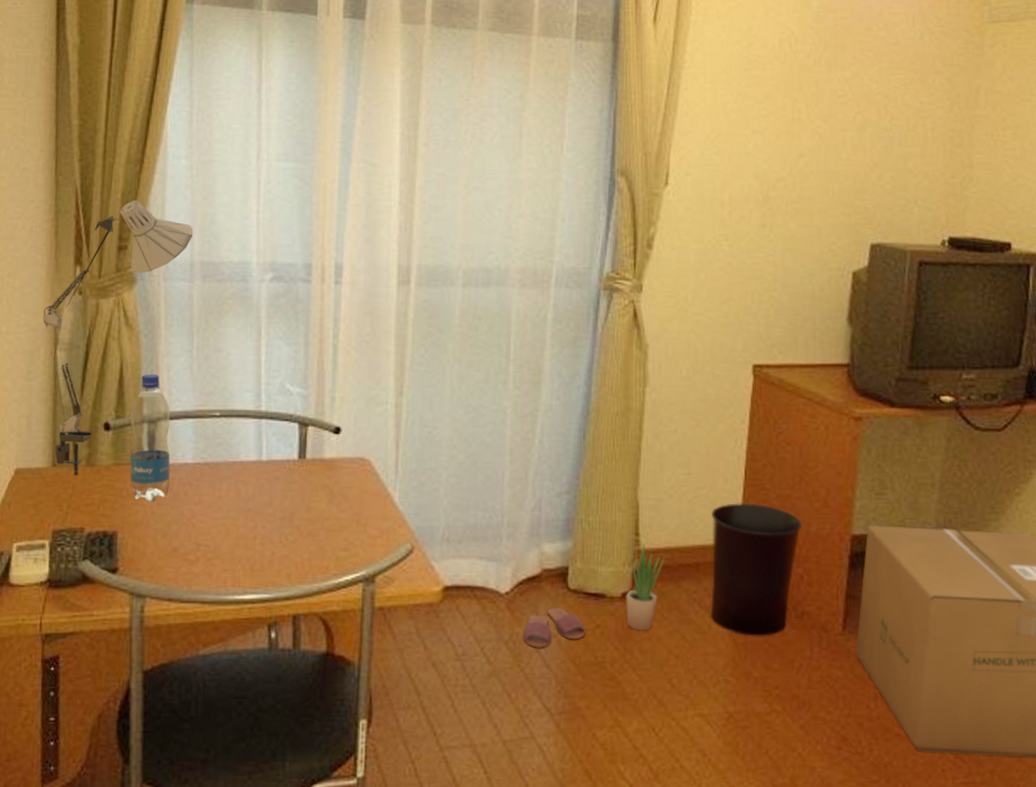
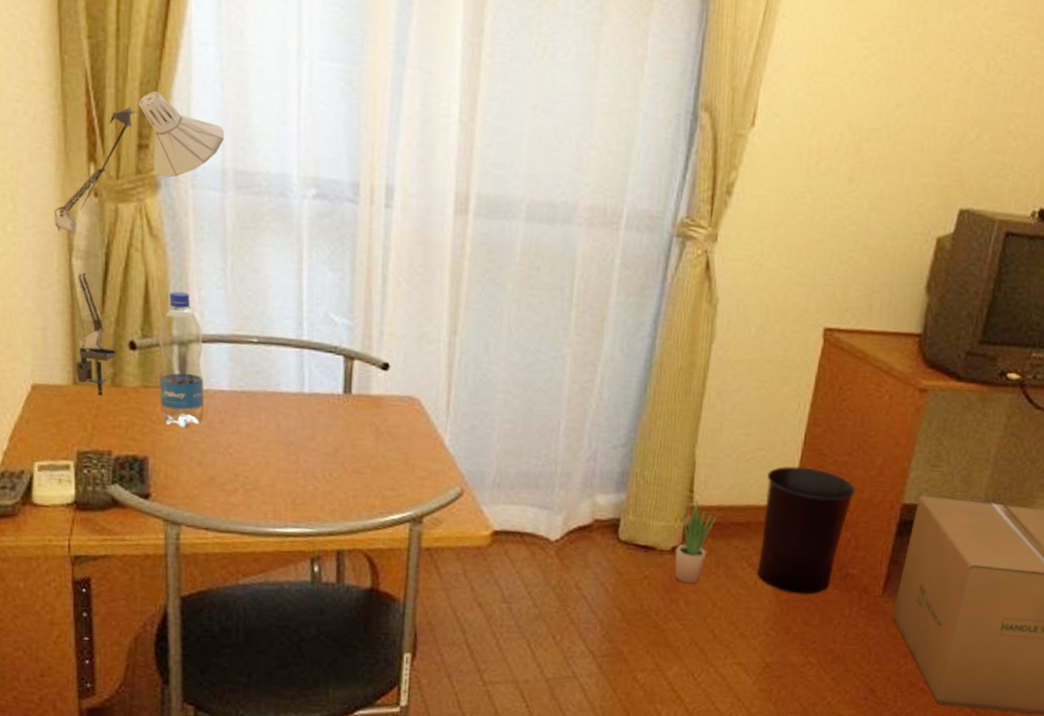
slippers: present [524,607,585,648] -> none [571,557,633,595]

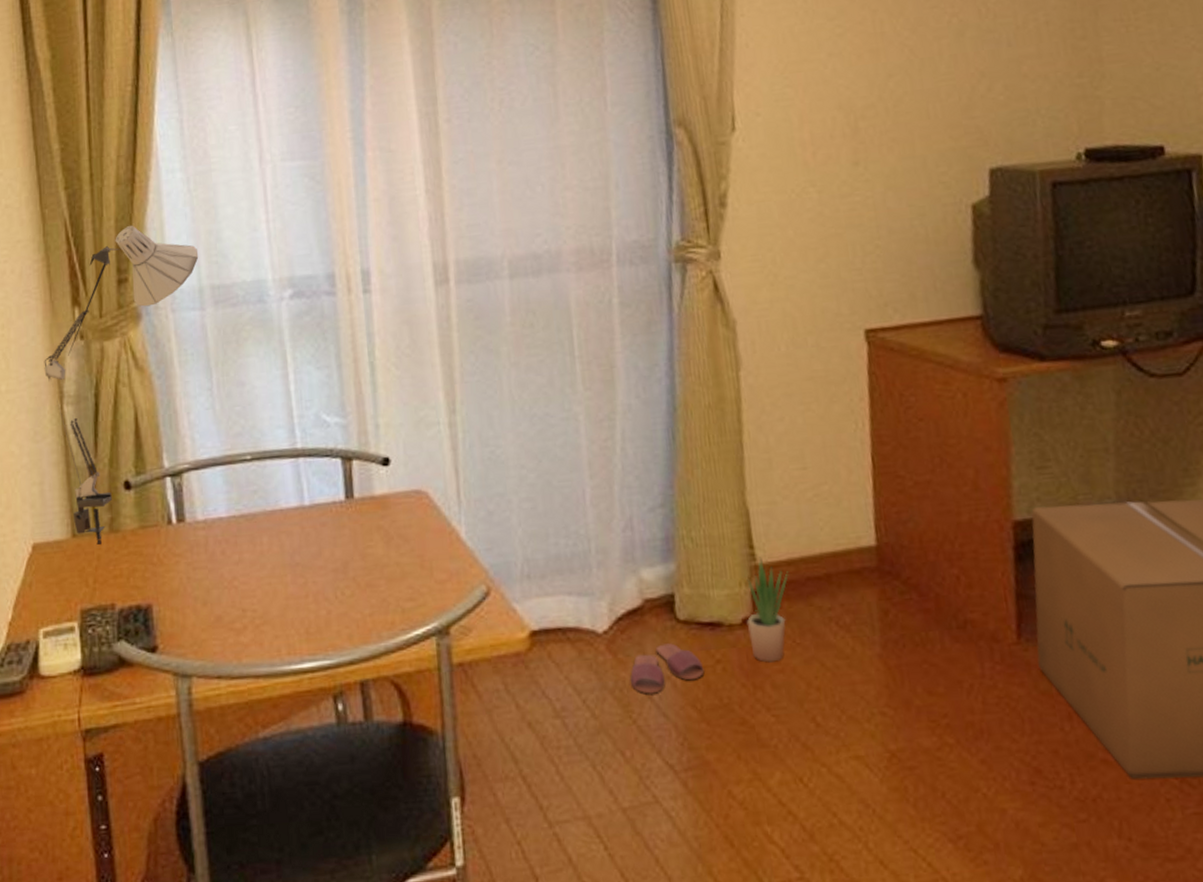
bottle: present [158,291,204,428] -> none [151,419,204,566]
slippers: none [571,557,633,595] -> present [630,643,704,694]
waste bin: present [757,466,856,594] -> none [837,495,951,655]

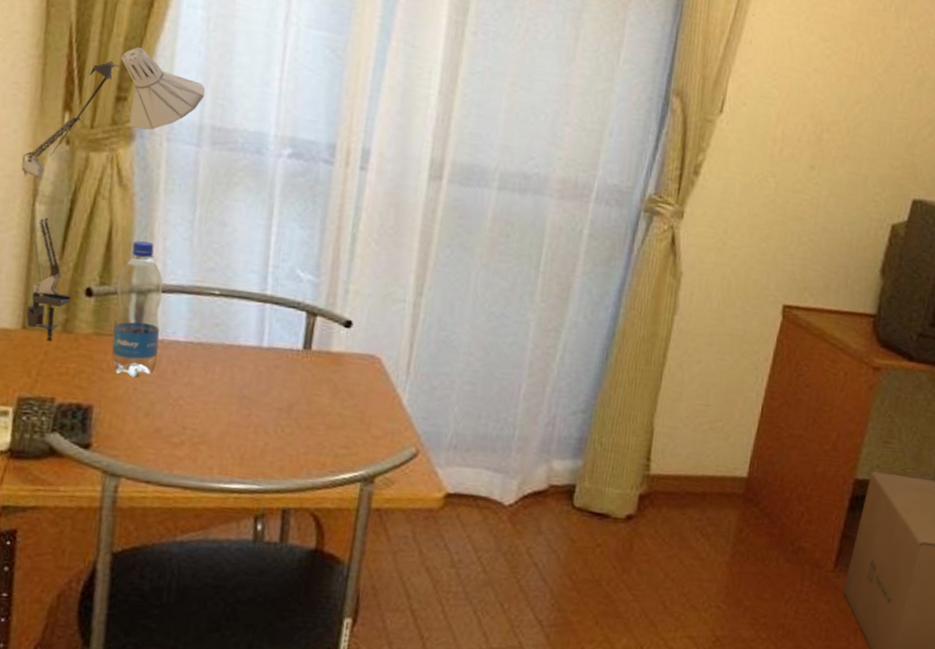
bottle: none [151,419,204,566] -> present [111,240,164,378]
slippers: present [630,643,704,694] -> none [522,523,586,562]
potted plant: present [746,557,789,663] -> none [628,468,674,554]

